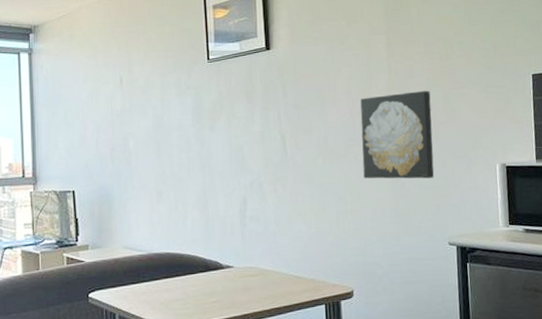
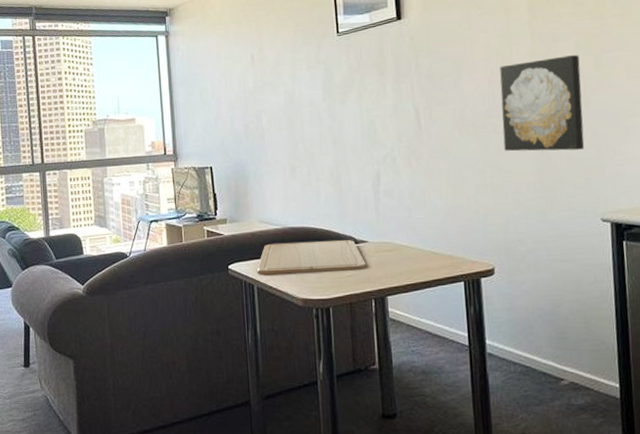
chopping board: none [118,265,232,303] -> present [256,240,367,275]

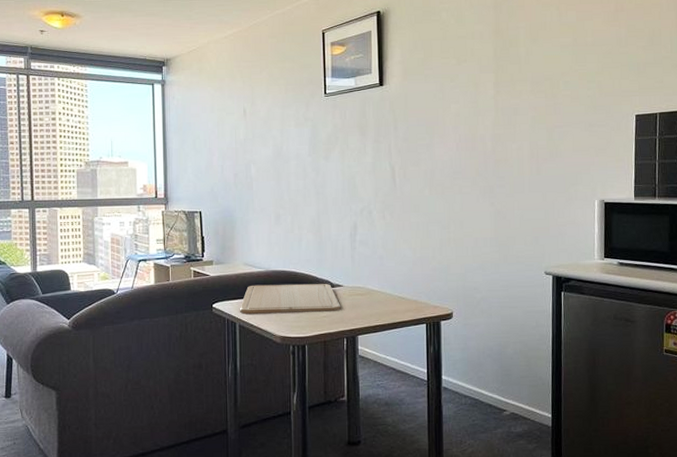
wall art: present [500,55,585,152] -> none [466,128,535,212]

